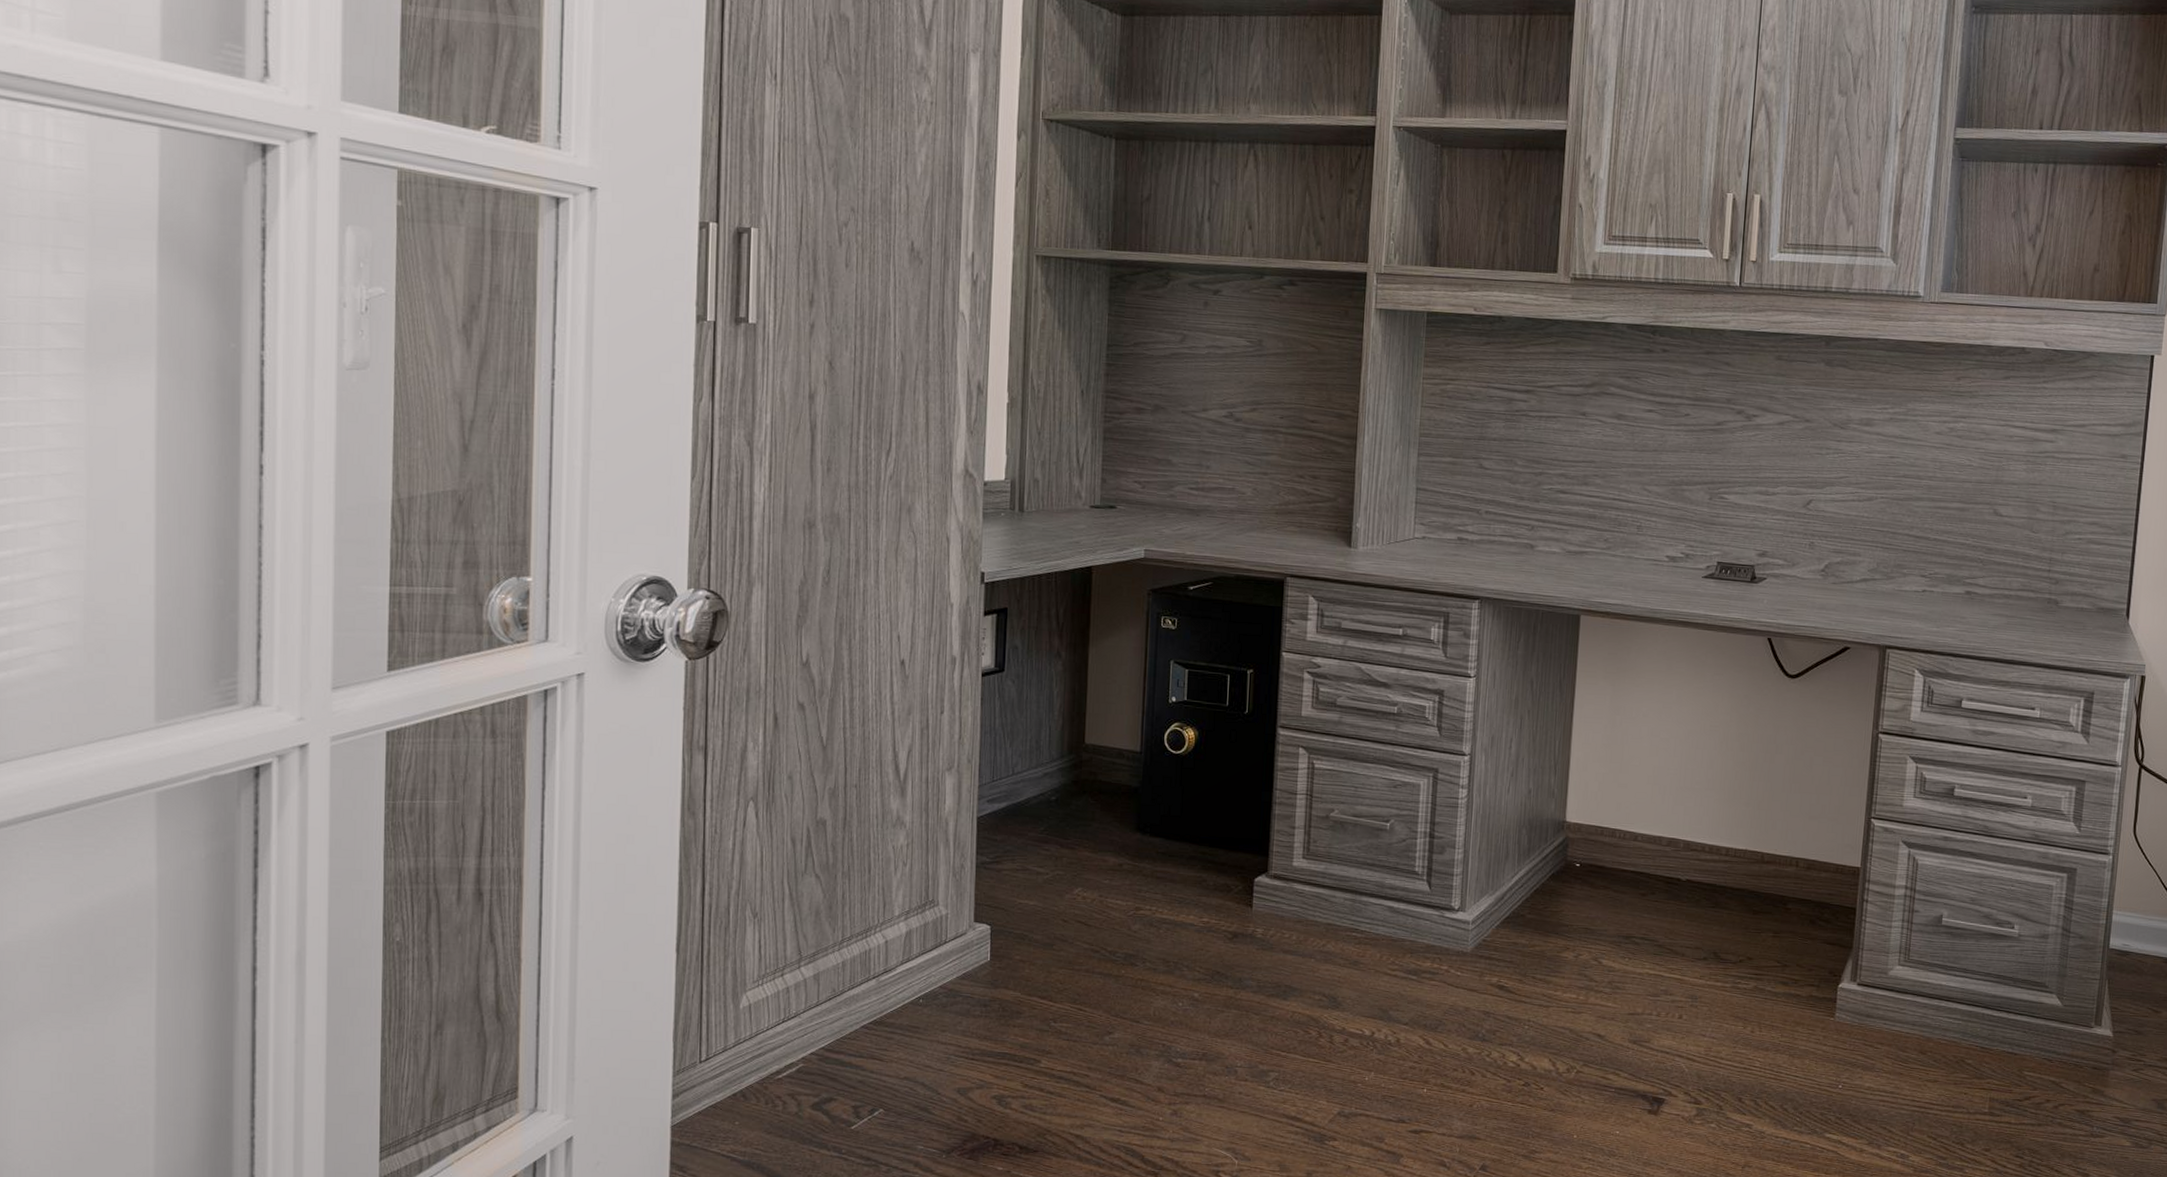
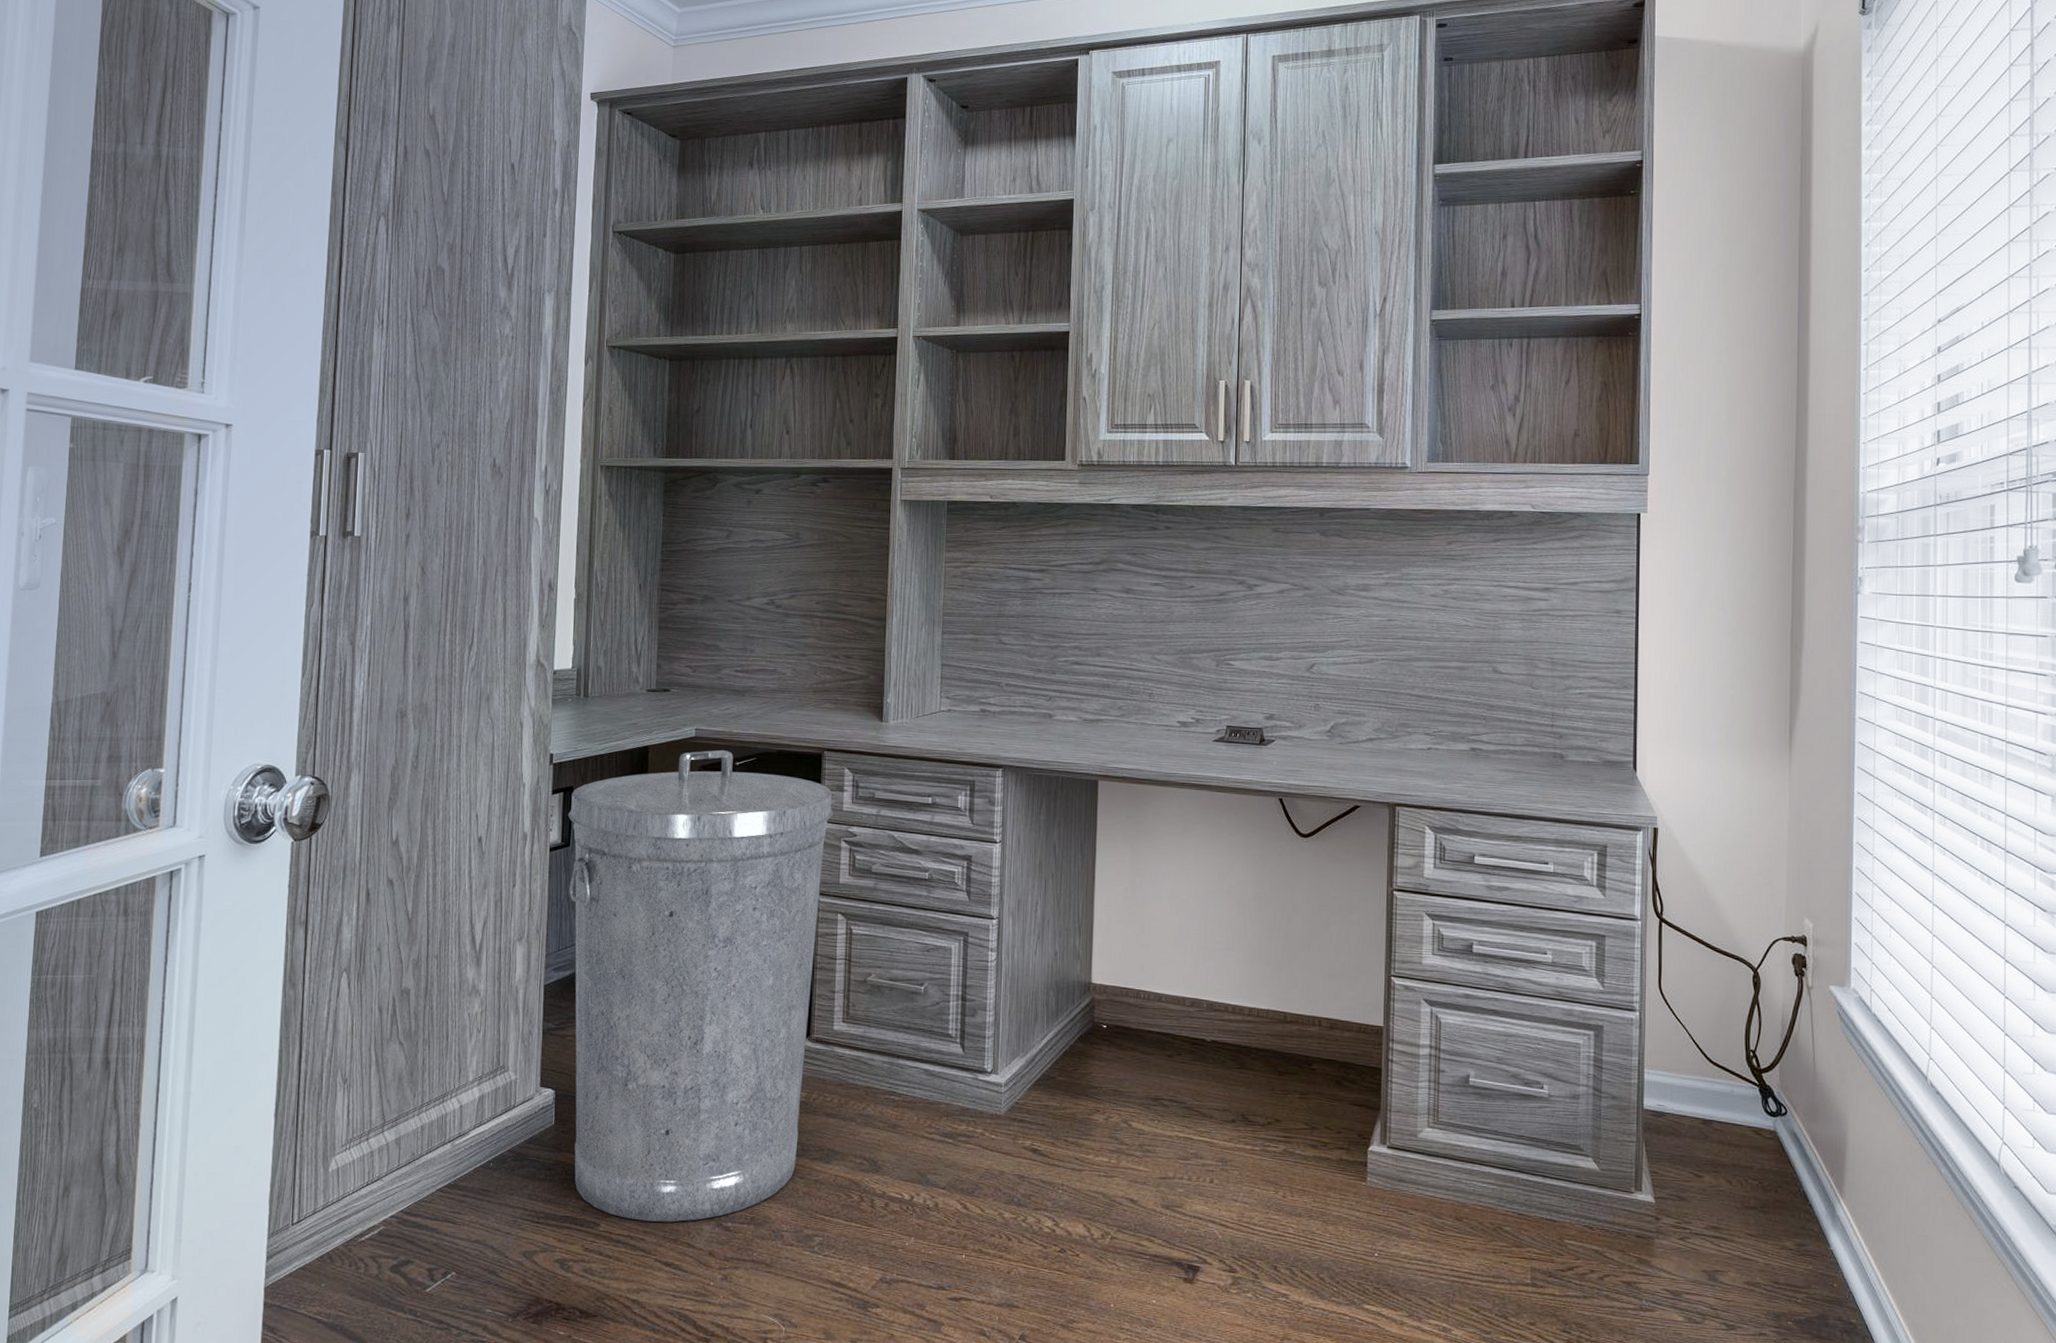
trash can: none [1002,572,1296,1059] -> present [568,749,833,1222]

